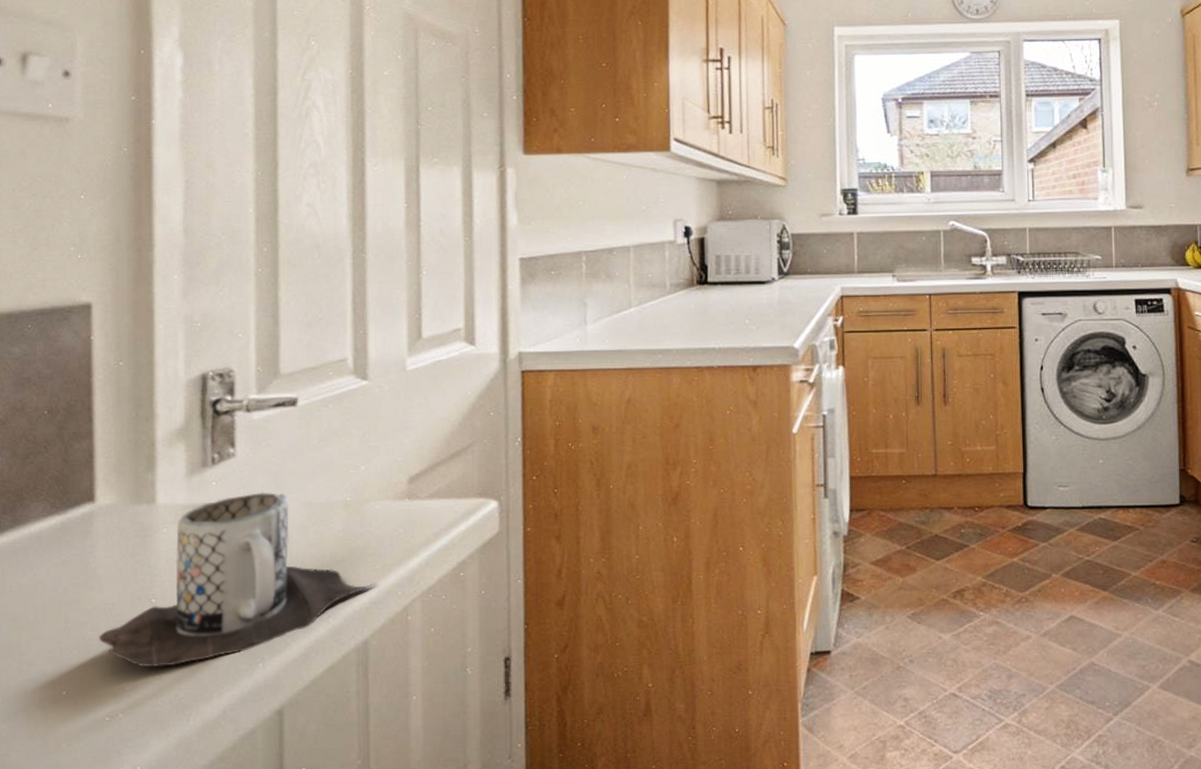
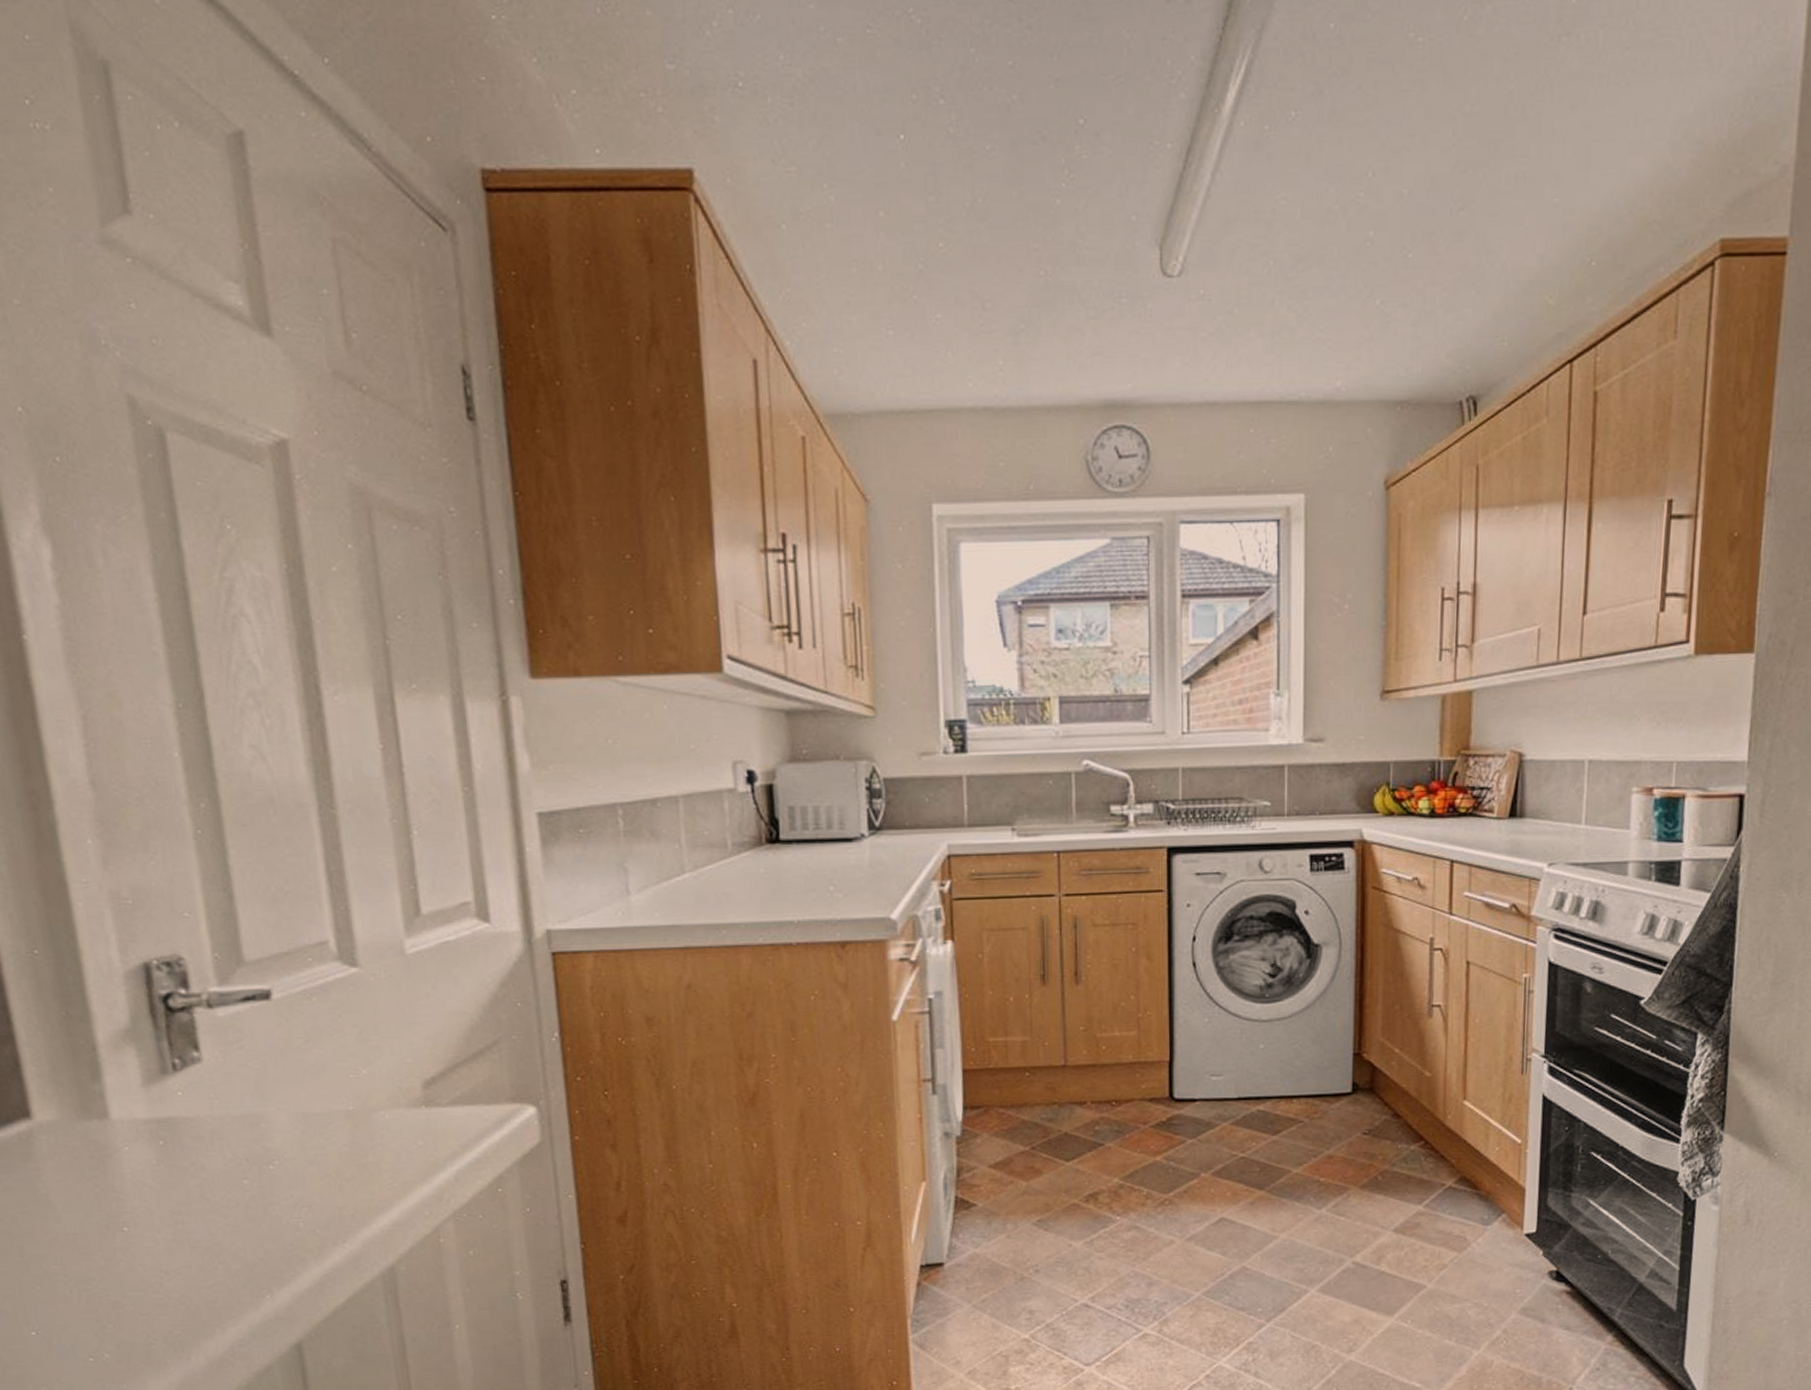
mug: present [99,492,376,668] -> none [65,1102,397,1303]

